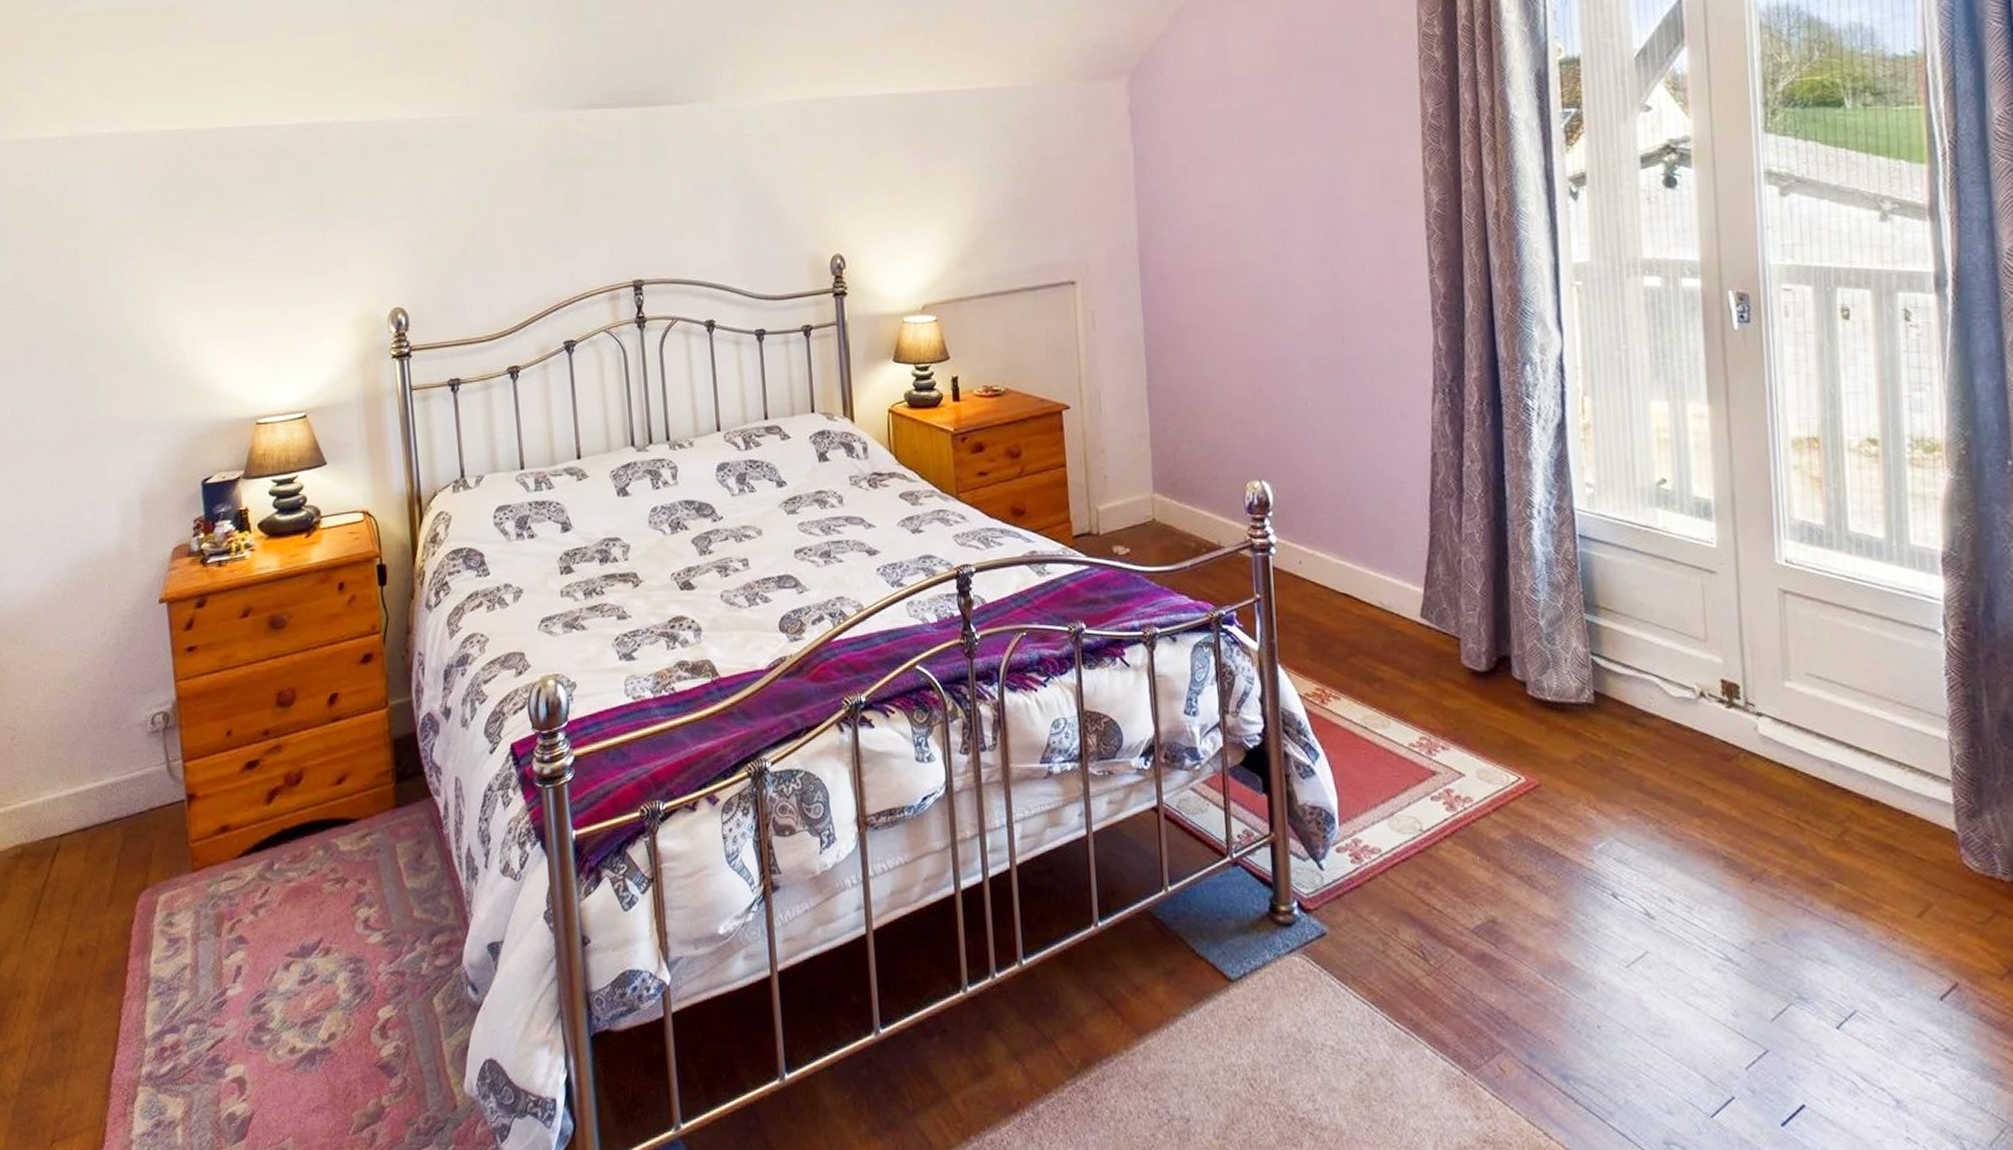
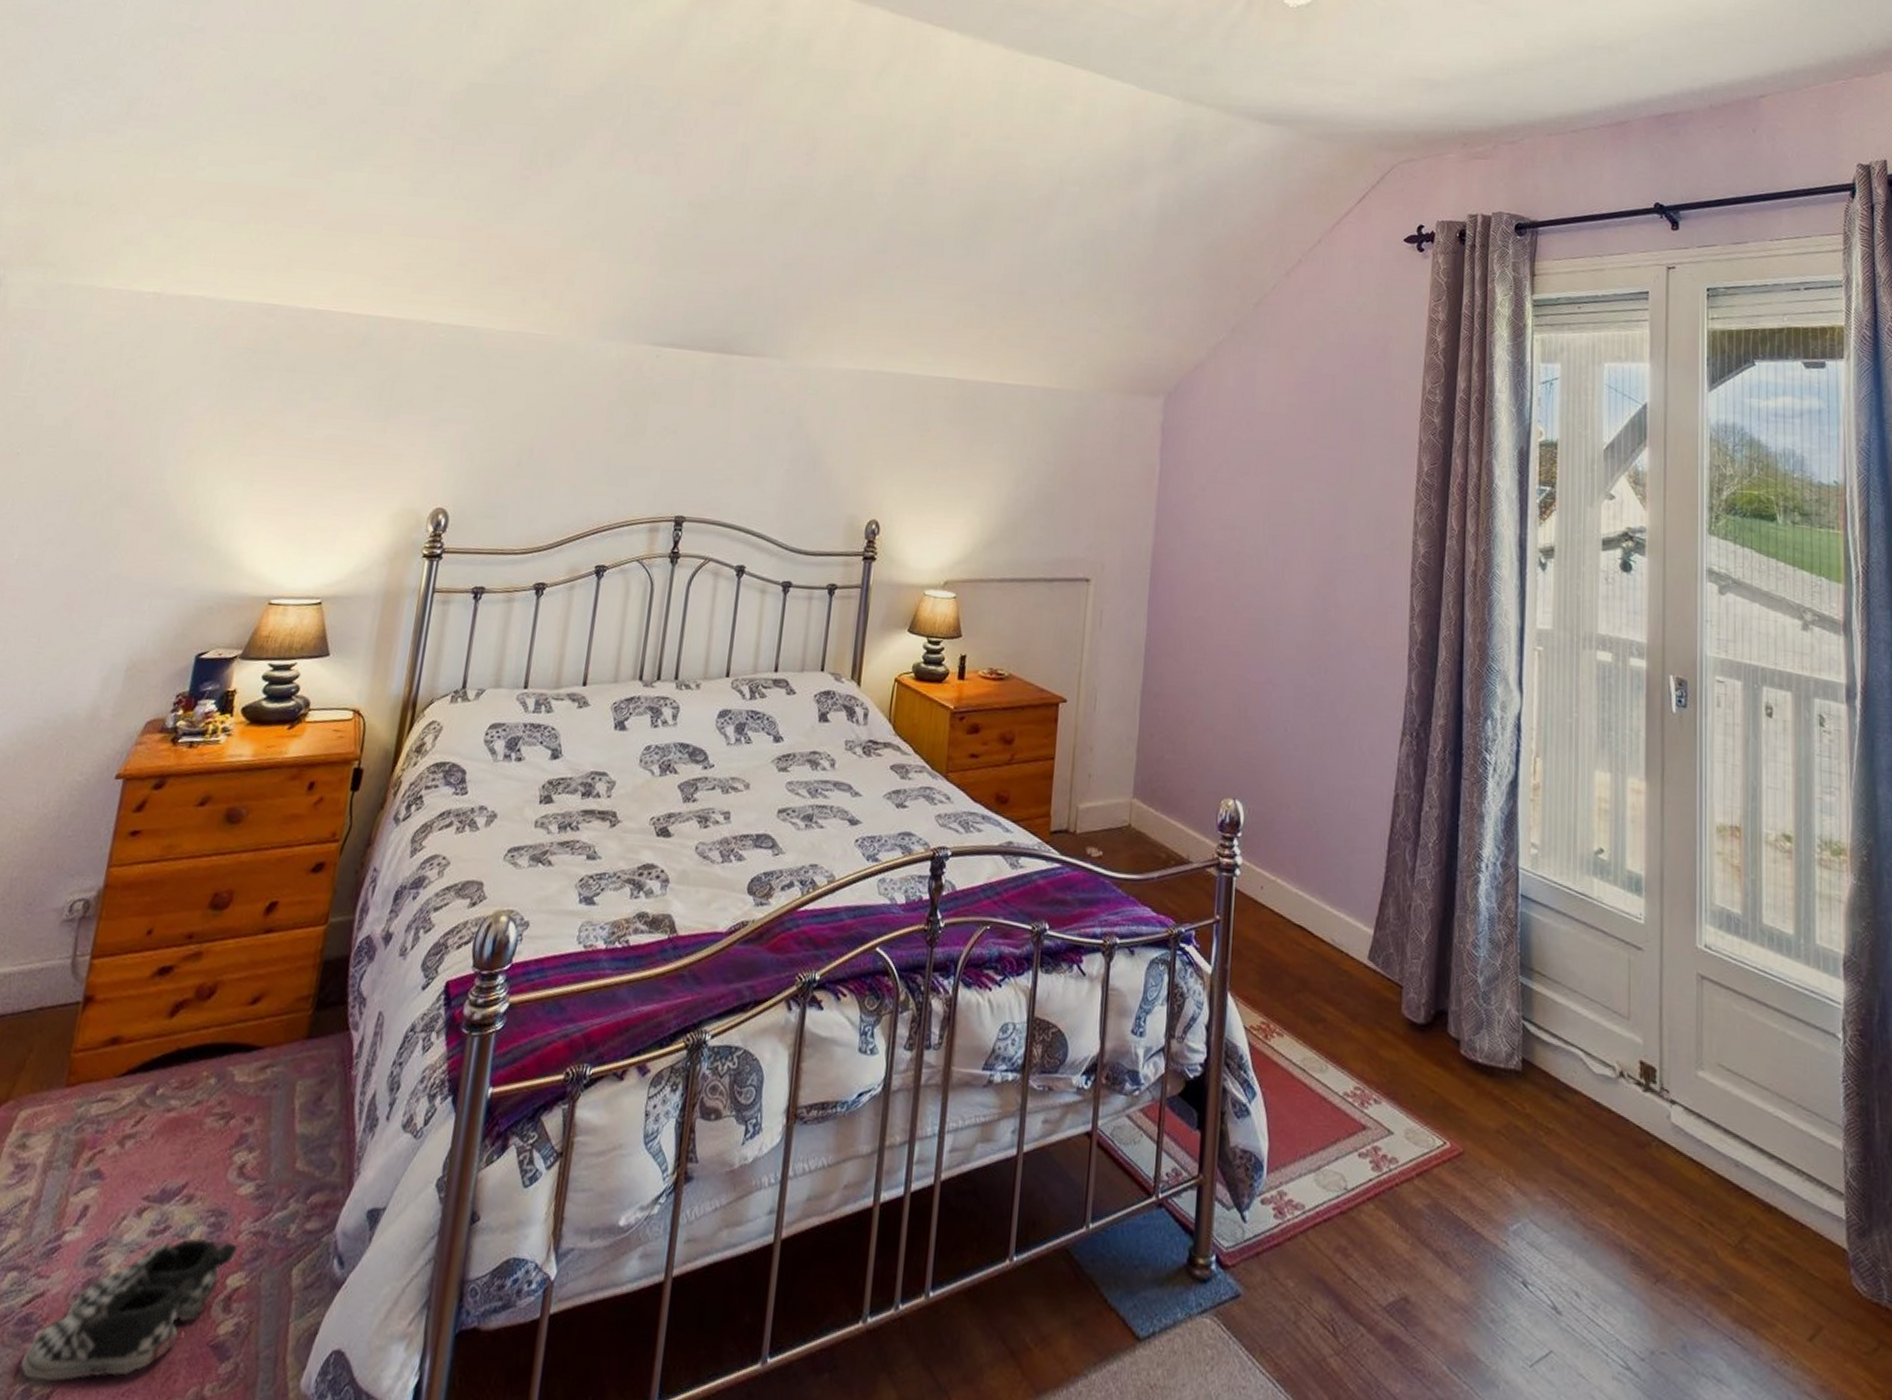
shoe: none [220,982,380,1107] -> present [20,1238,238,1381]

